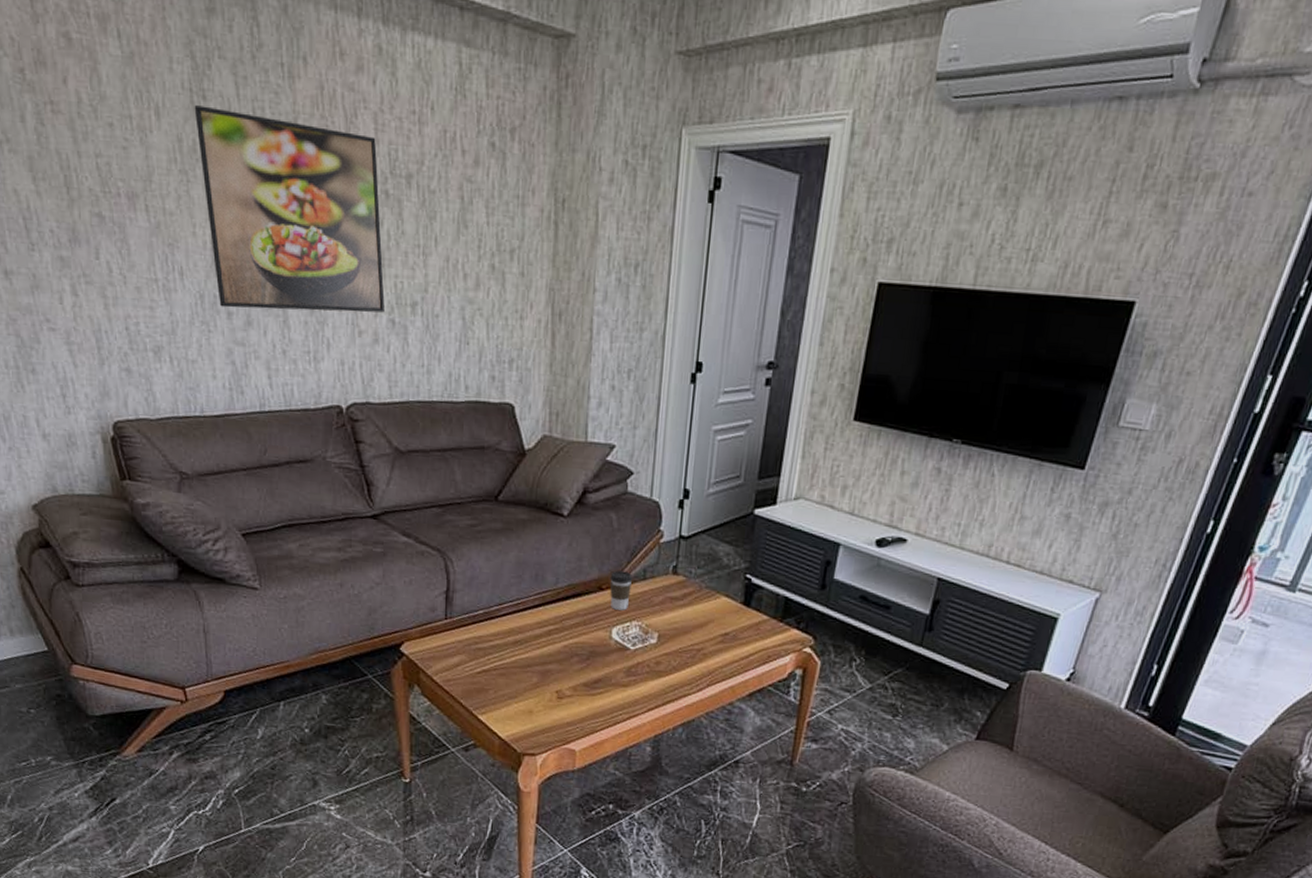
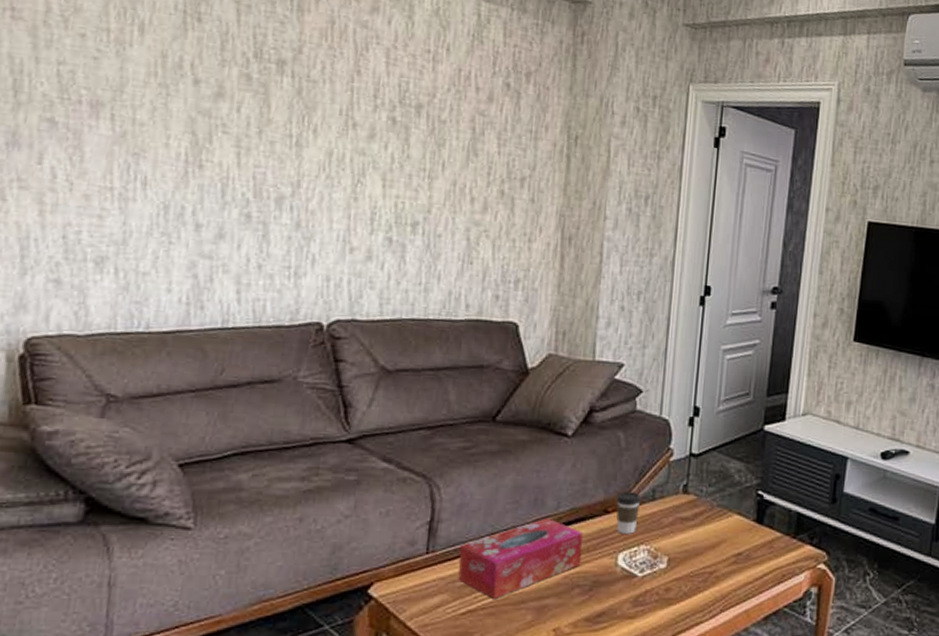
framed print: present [194,105,385,313] -> none [185,26,387,231]
tissue box: none [472,592,580,663] -> present [458,518,583,600]

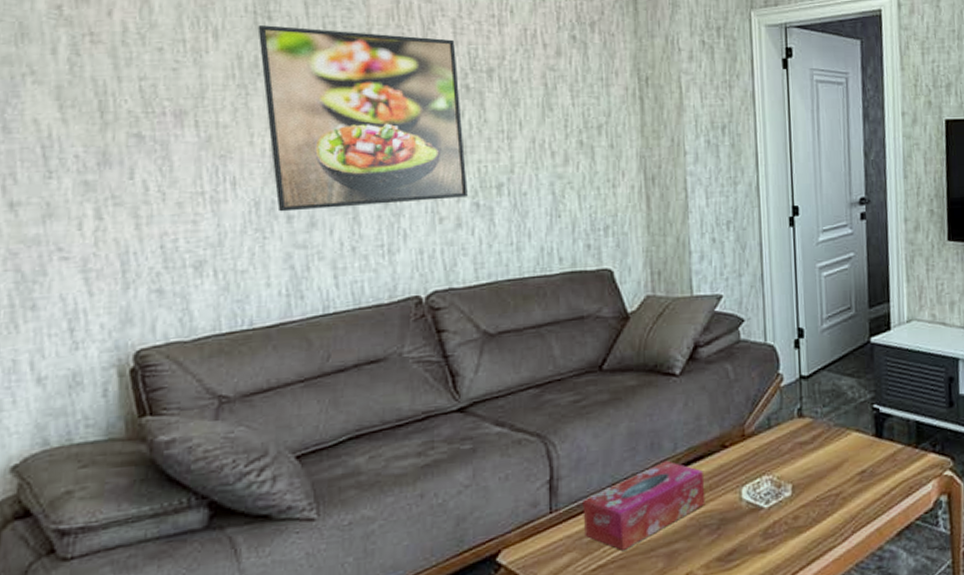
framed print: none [185,26,387,231] -> present [257,25,468,212]
coffee cup: present [616,492,641,534] -> none [732,423,758,467]

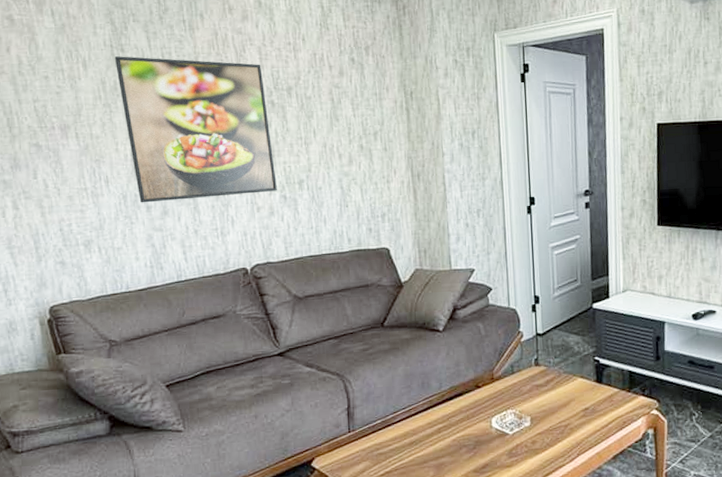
tissue box: present [583,460,706,552] -> none [372,396,464,462]

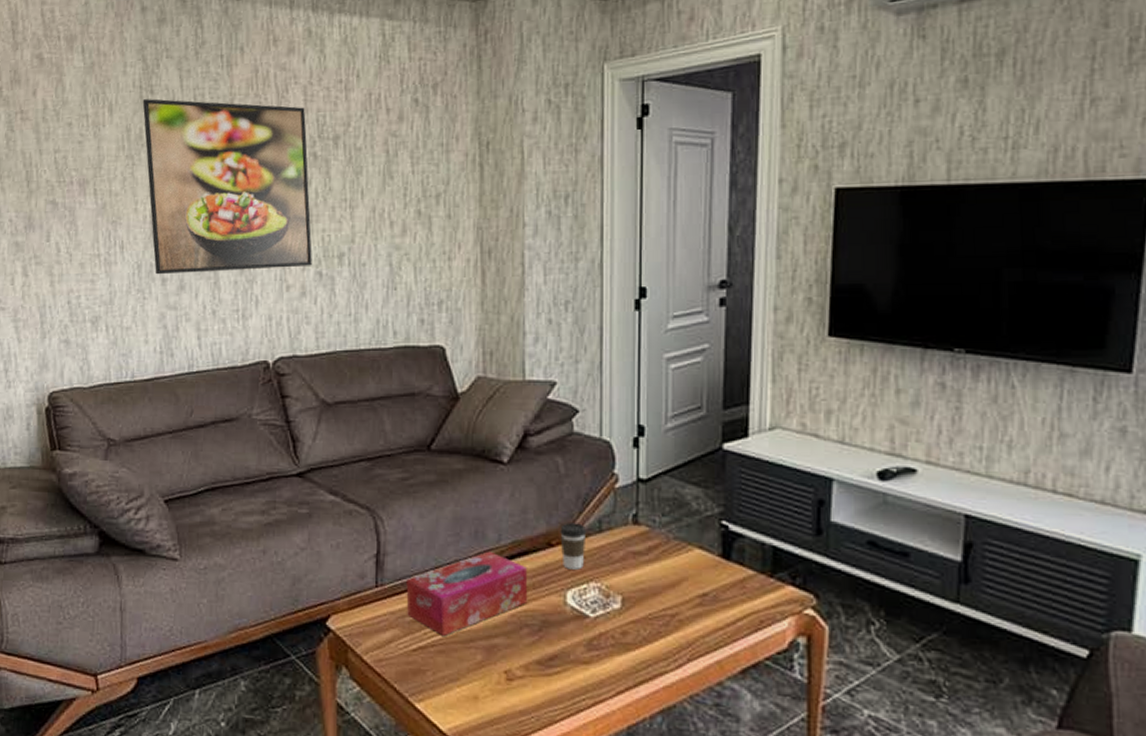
tissue box: none [372,396,464,462] -> present [406,551,528,637]
coffee cup: none [484,369,503,403] -> present [560,523,587,570]

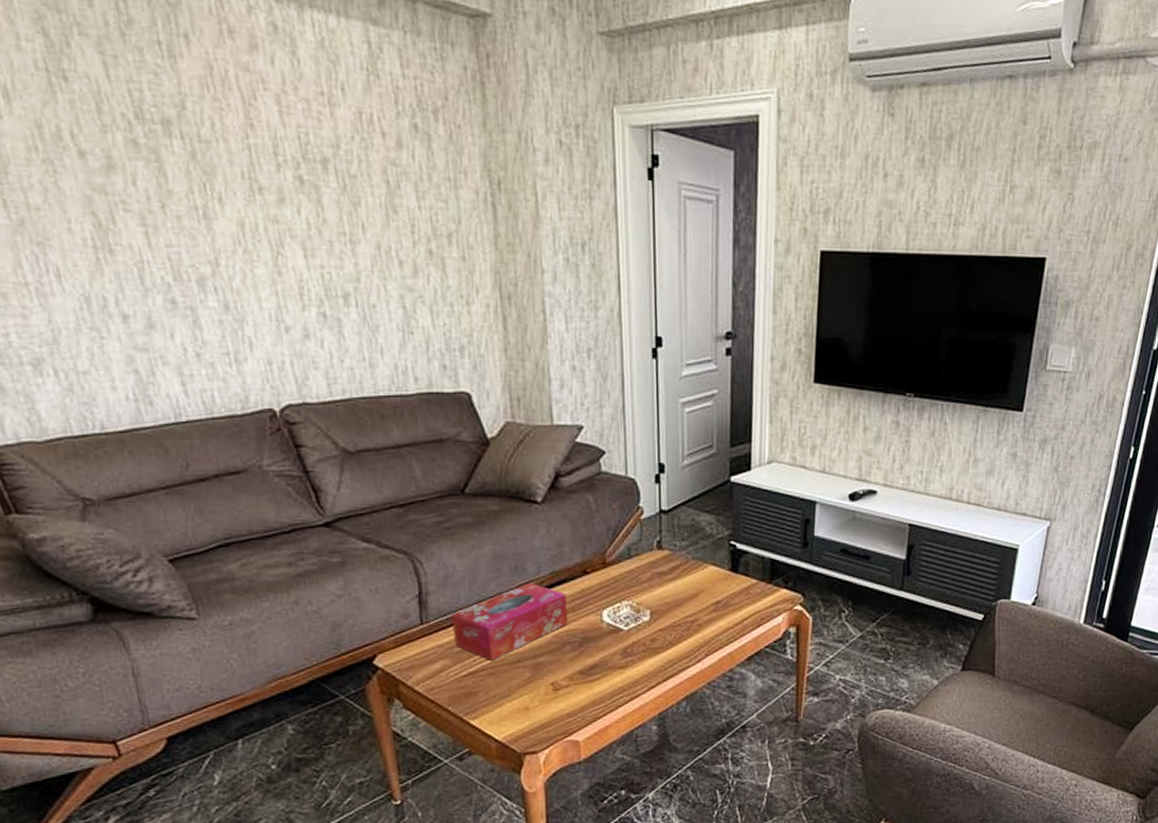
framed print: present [142,99,312,275] -> none [53,87,313,311]
coffee cup: present [560,523,587,570] -> none [594,552,618,592]

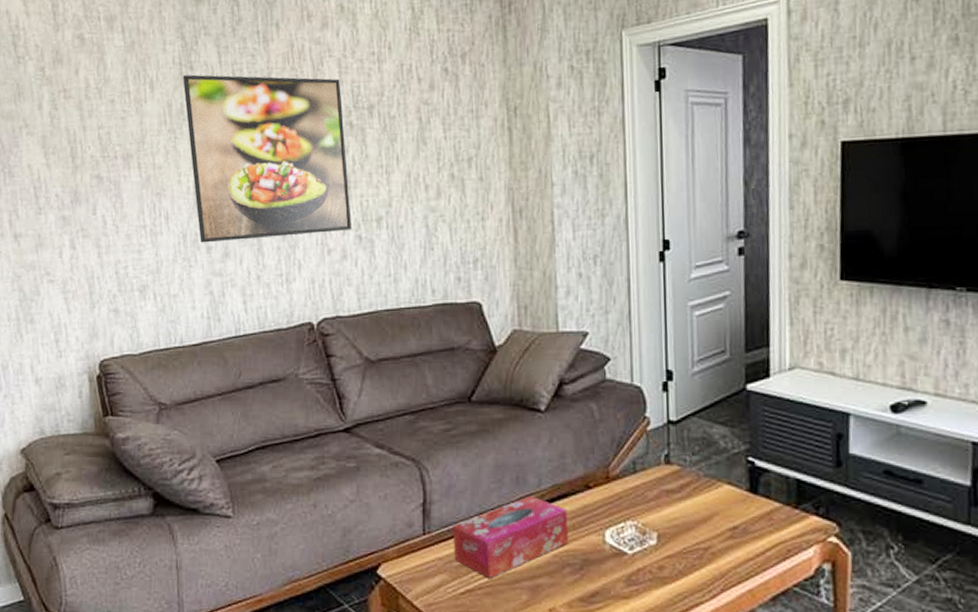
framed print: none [53,87,313,311] -> present [182,74,352,243]

